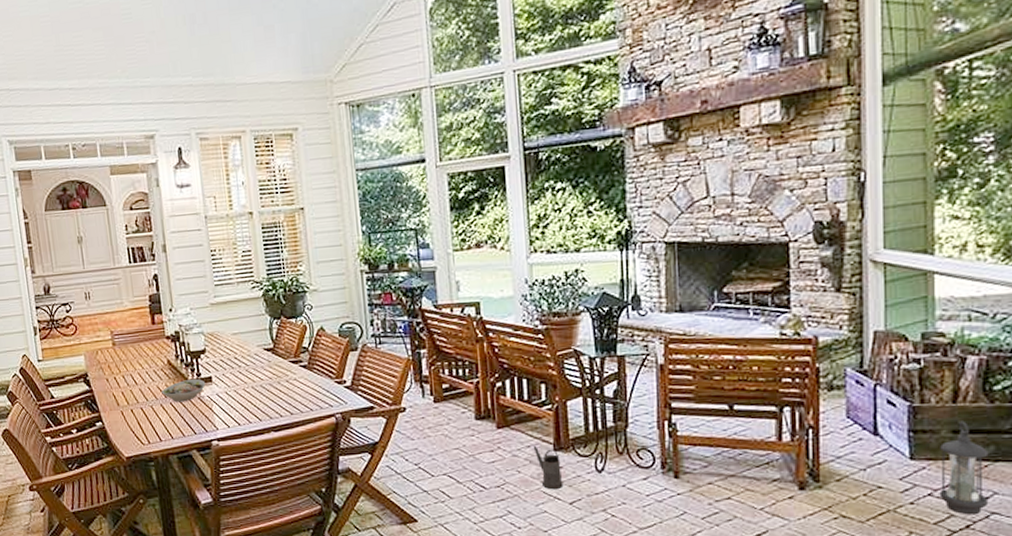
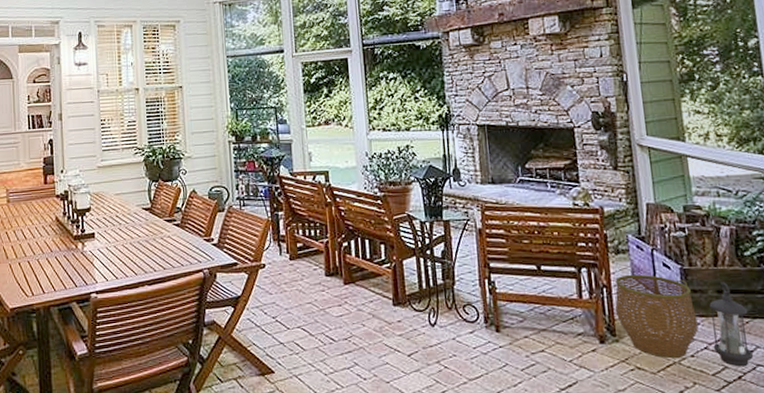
salad: present [161,378,206,403] -> none [48,234,89,257]
watering can: present [533,445,564,490] -> none [375,300,402,343]
basket: none [821,413,923,507] -> present [615,274,699,359]

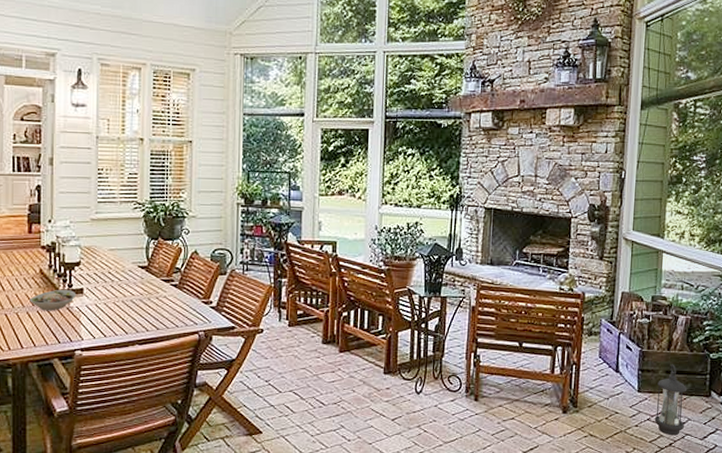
salad: none [48,234,89,257] -> present [29,289,76,311]
basket: present [615,274,699,359] -> none [580,354,646,428]

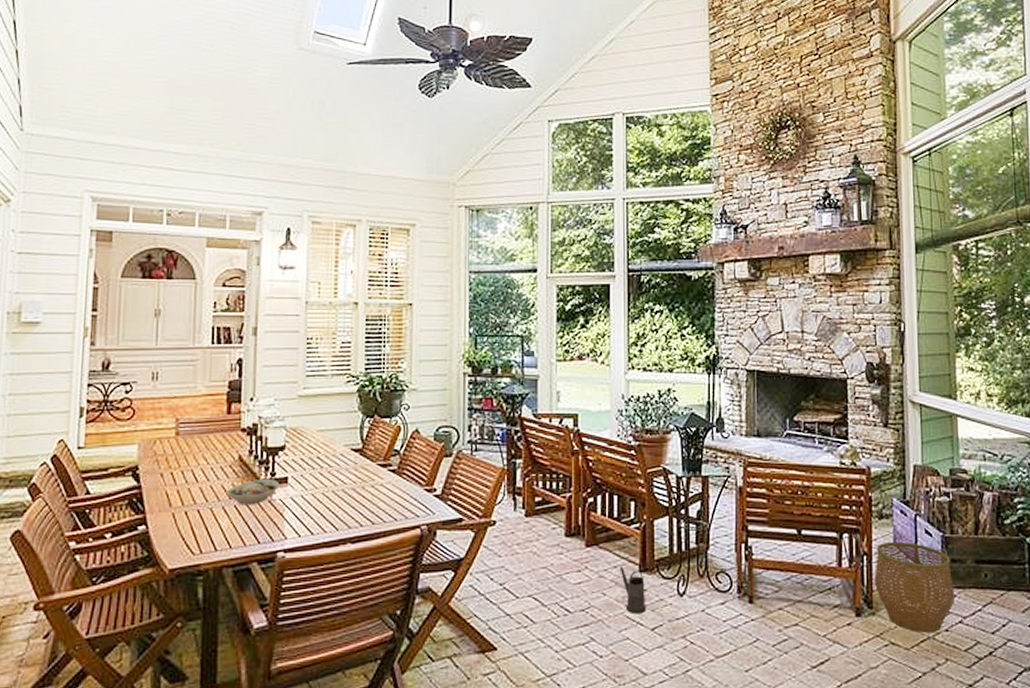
watering can: none [367,368,389,408] -> present [619,566,647,615]
basket: none [580,354,646,428] -> present [873,541,955,634]
lantern: present [654,364,687,436] -> none [967,551,1006,642]

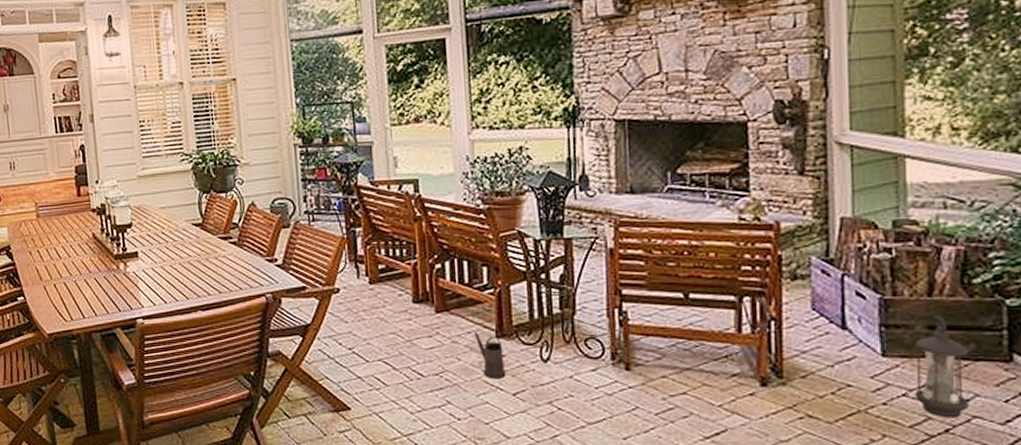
salad: present [226,478,280,505] -> none [86,253,132,278]
basket: present [873,541,955,634] -> none [784,305,896,407]
lantern: none [967,551,1006,642] -> present [914,316,970,419]

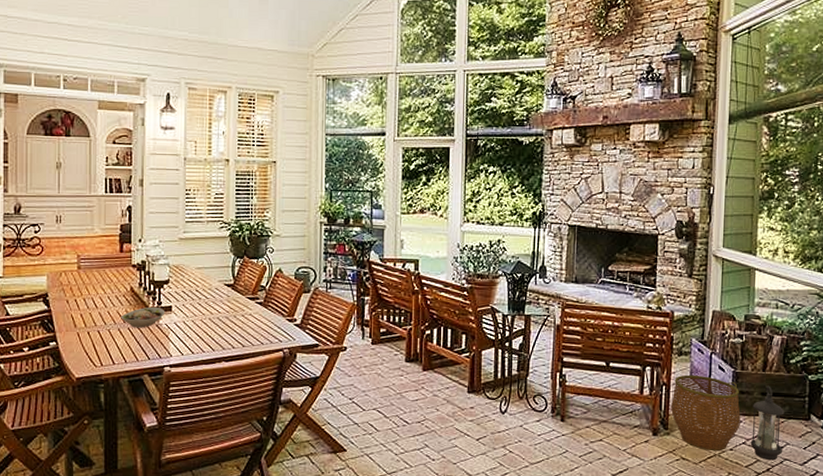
salad: none [86,253,132,278] -> present [121,306,165,328]
watering can: present [474,331,506,380] -> none [451,387,473,427]
basket: none [784,305,896,407] -> present [670,374,741,452]

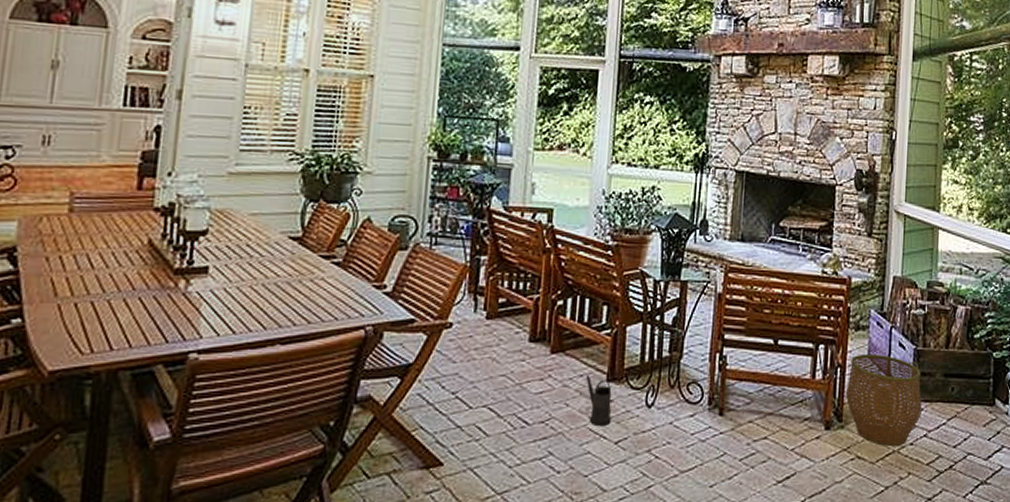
salad: present [121,306,165,328] -> none [129,267,198,298]
watering can: none [451,387,473,427] -> present [585,375,612,427]
lantern: present [750,385,785,461] -> none [932,365,969,456]

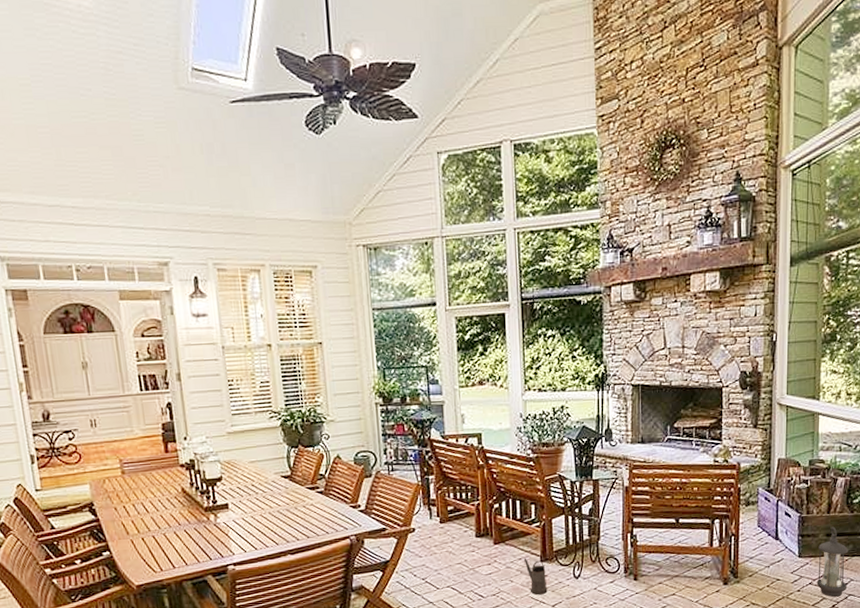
basket: present [845,353,922,447] -> none [739,523,807,594]
lantern: none [932,365,969,456] -> present [816,526,849,598]

